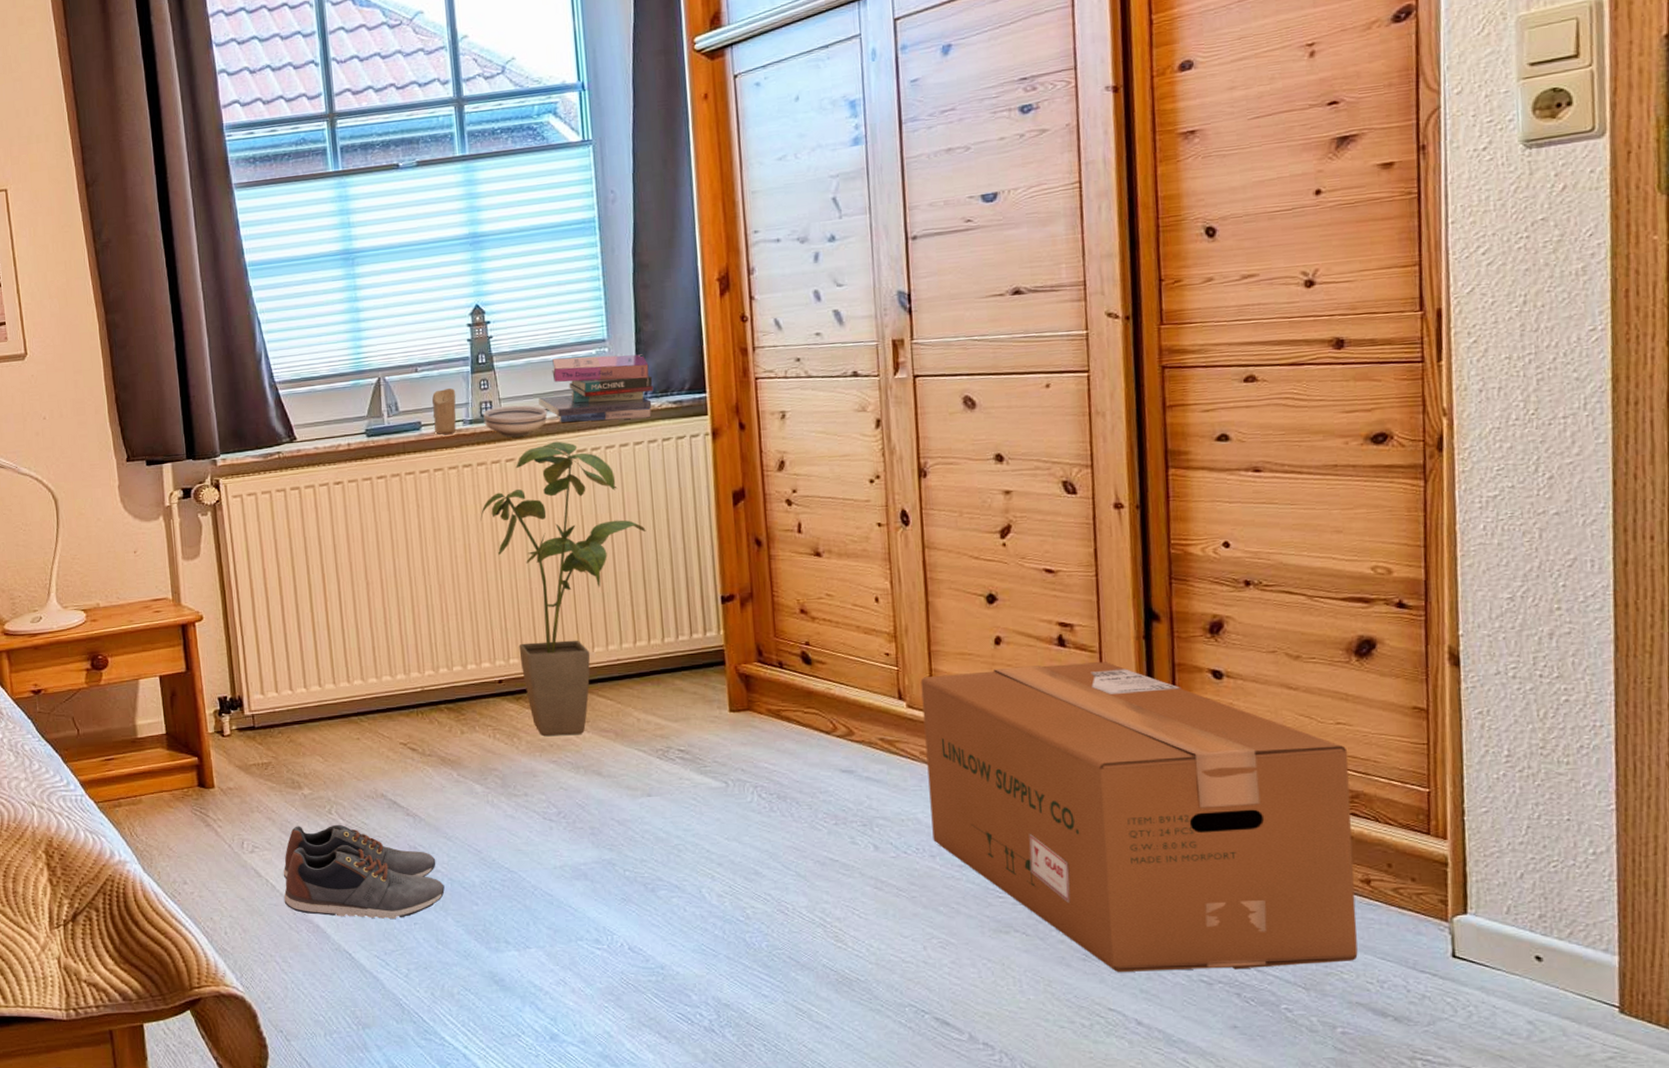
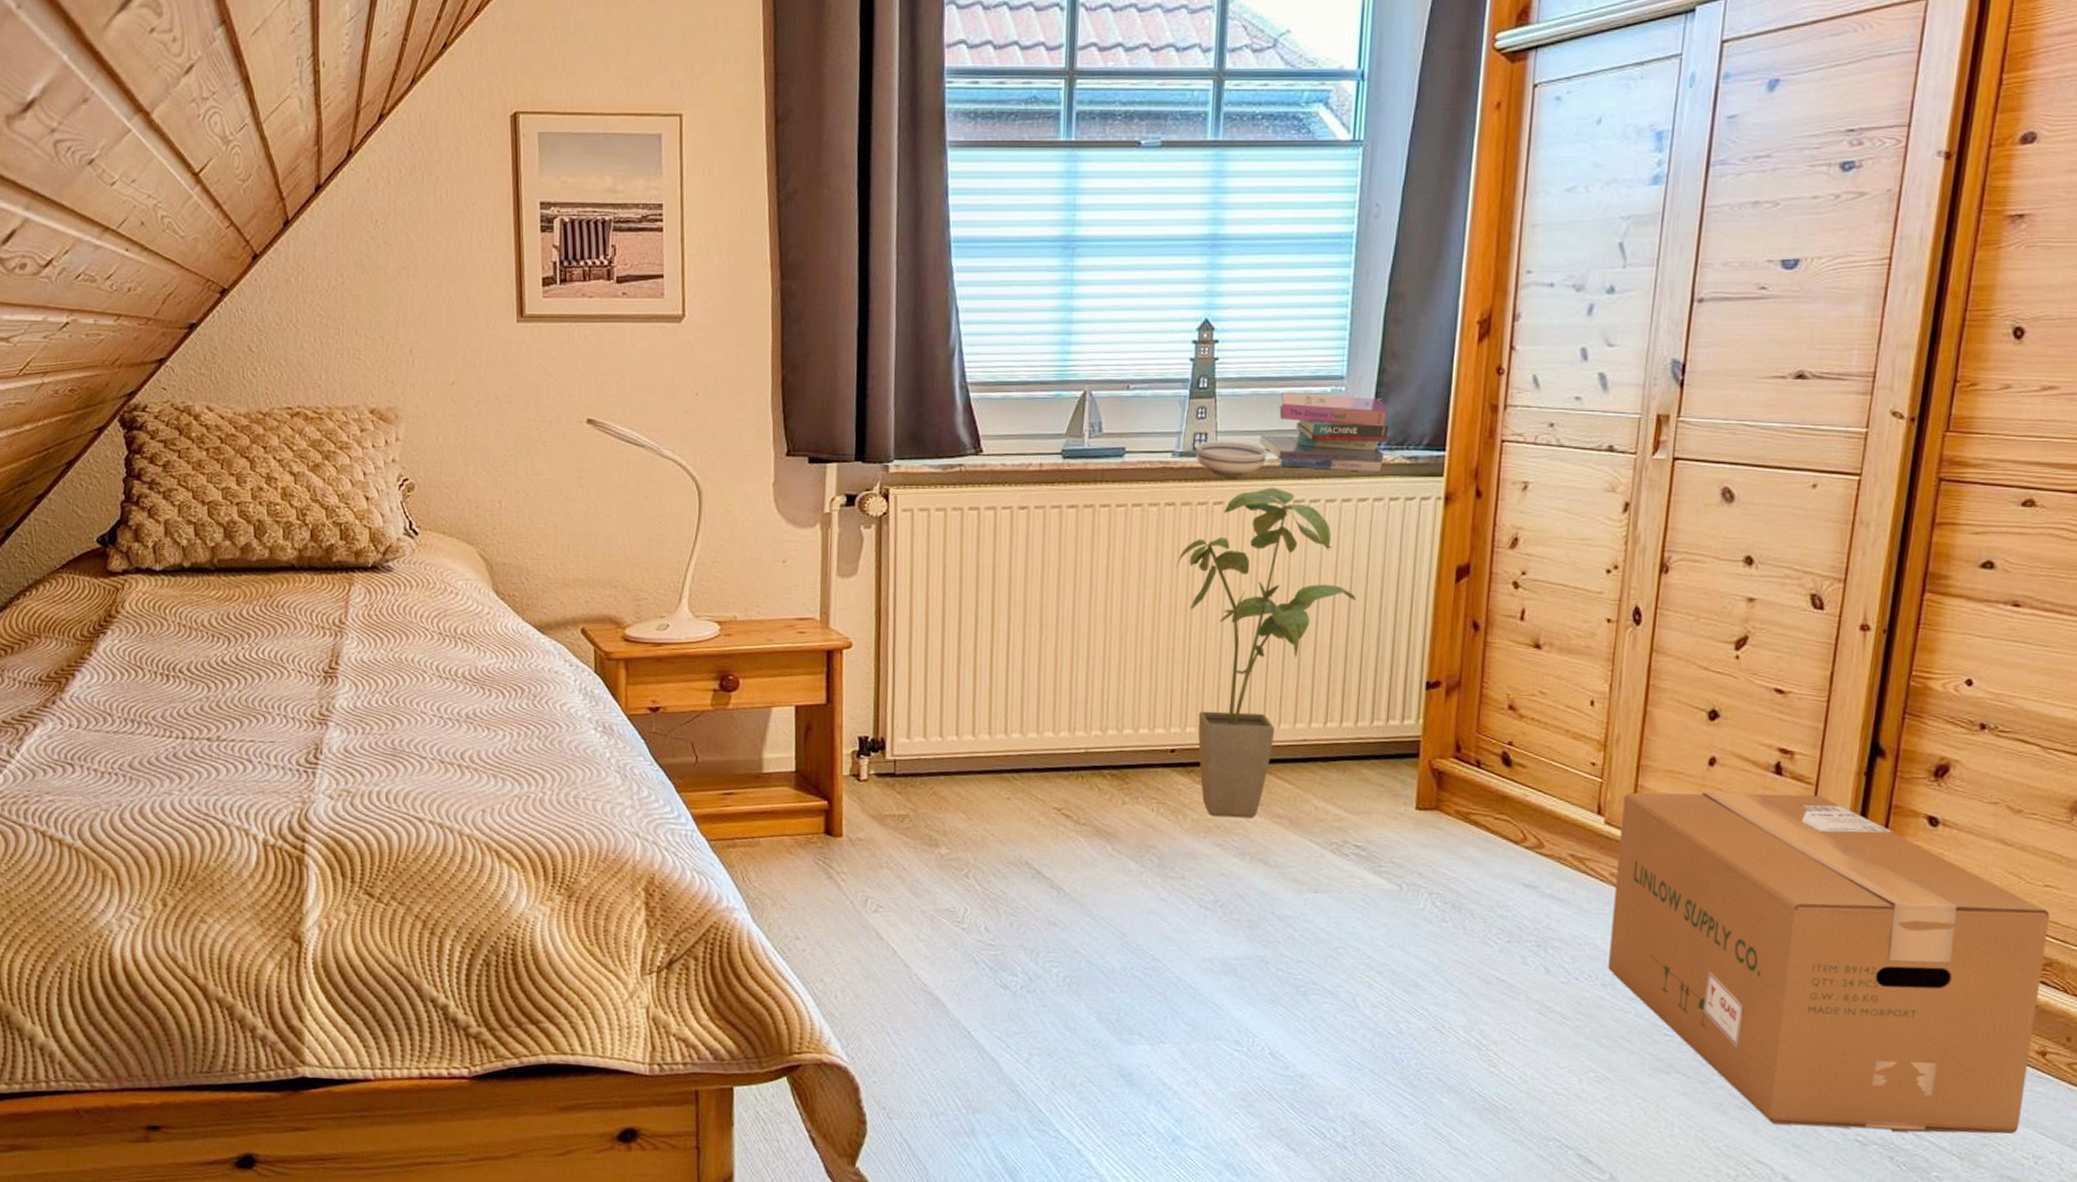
shoe: present [283,824,445,920] -> none [904,887,1081,1000]
candle: present [432,388,457,435] -> none [1138,413,1169,465]

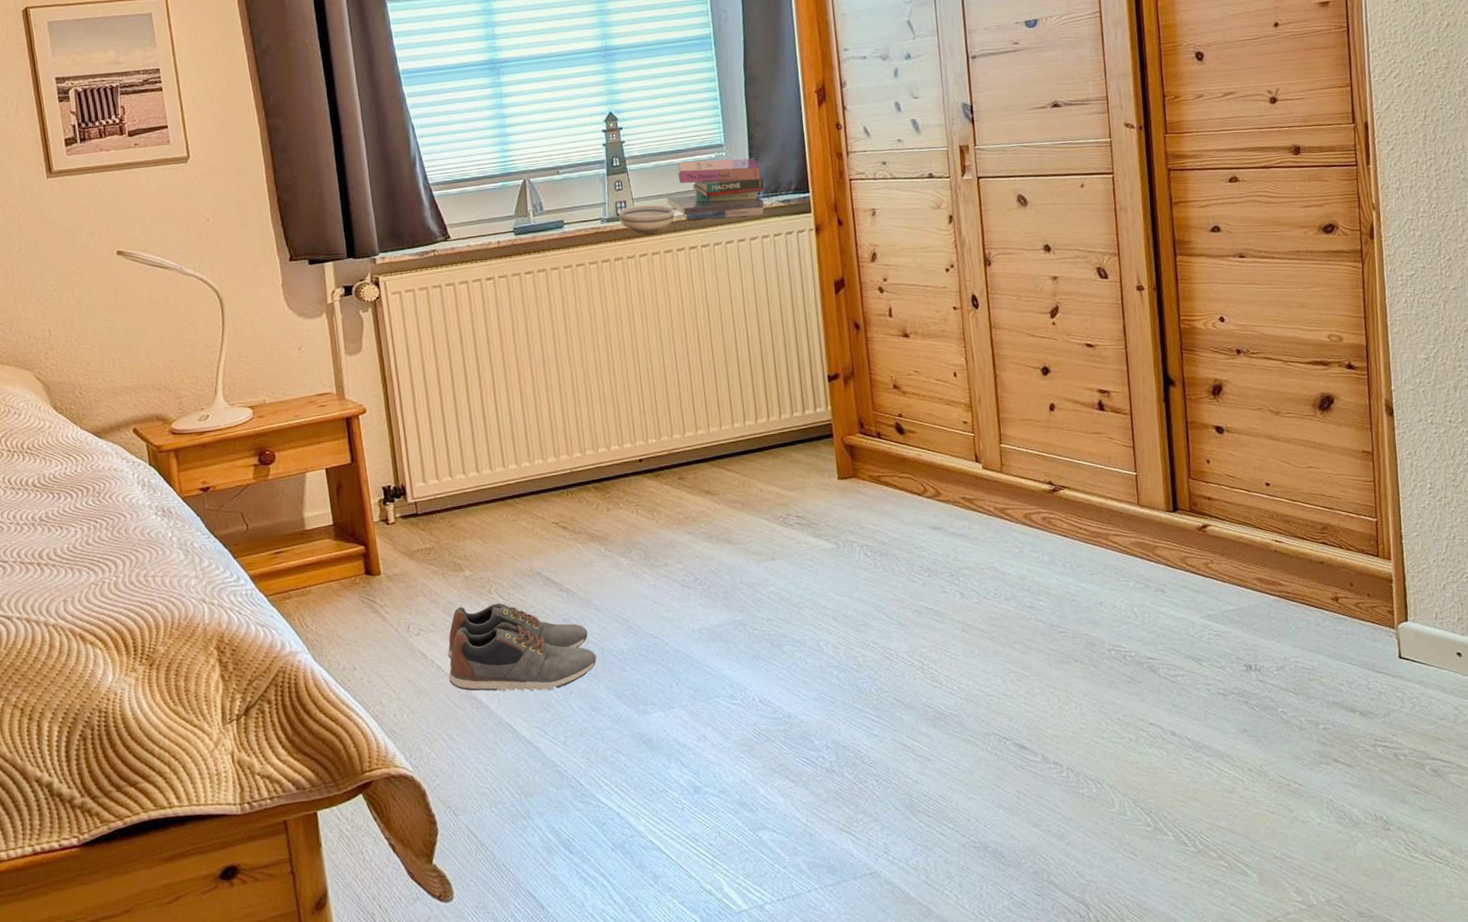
shoe: none [904,887,1081,1000] -> present [447,603,597,691]
house plant: present [1176,487,1357,817] -> none [618,237,763,509]
box: present [1608,791,2051,1134] -> none [992,422,1332,691]

